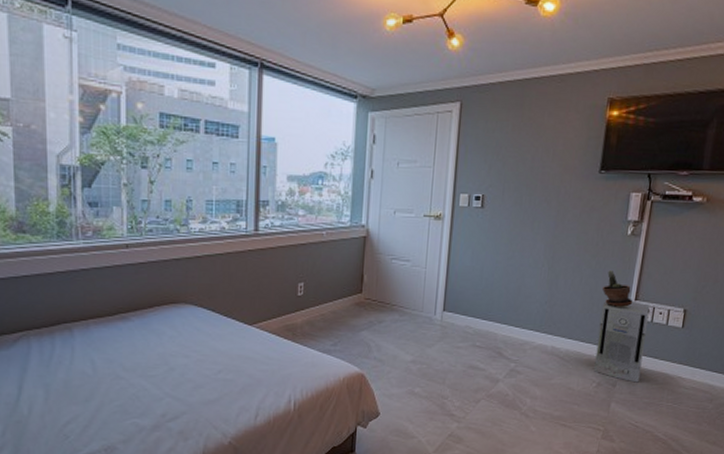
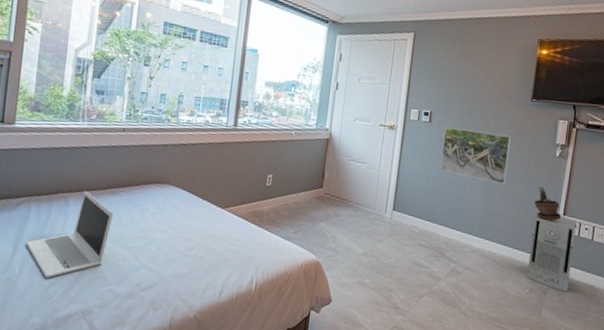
laptop: none [31,318,127,418] -> present [25,190,114,279]
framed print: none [494,212,576,272] -> present [439,127,511,185]

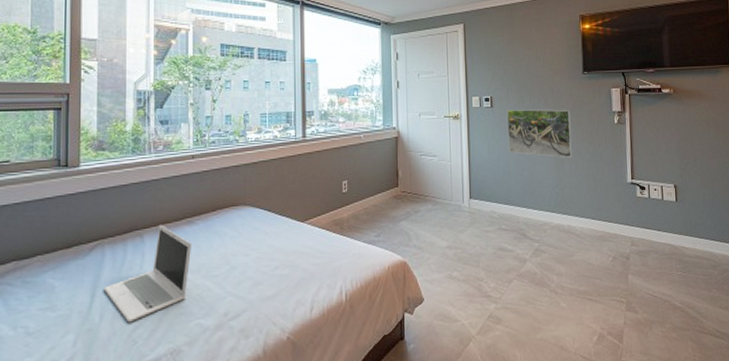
air purifier: present [526,211,577,292] -> none [605,179,649,255]
potted plant: present [534,186,562,221] -> none [603,154,630,187]

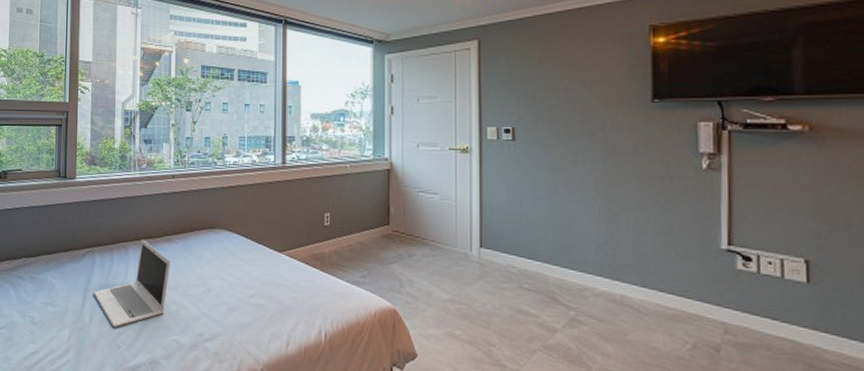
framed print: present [506,109,572,158] -> none [534,144,631,210]

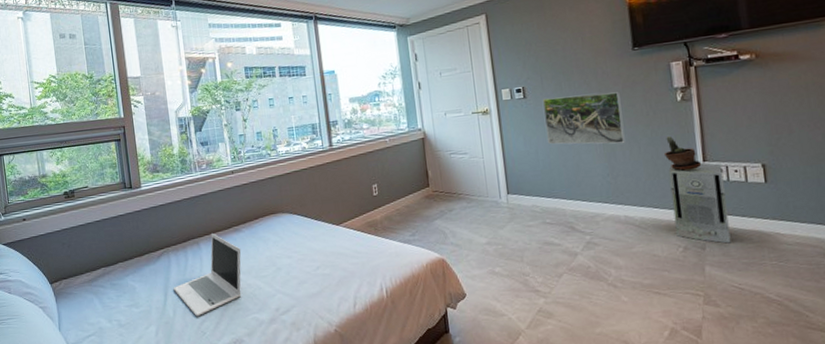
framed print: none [534,144,631,210] -> present [542,92,625,145]
potted plant: none [680,209,726,253] -> present [665,136,702,171]
air purifier: none [682,242,755,350] -> present [668,163,731,244]

